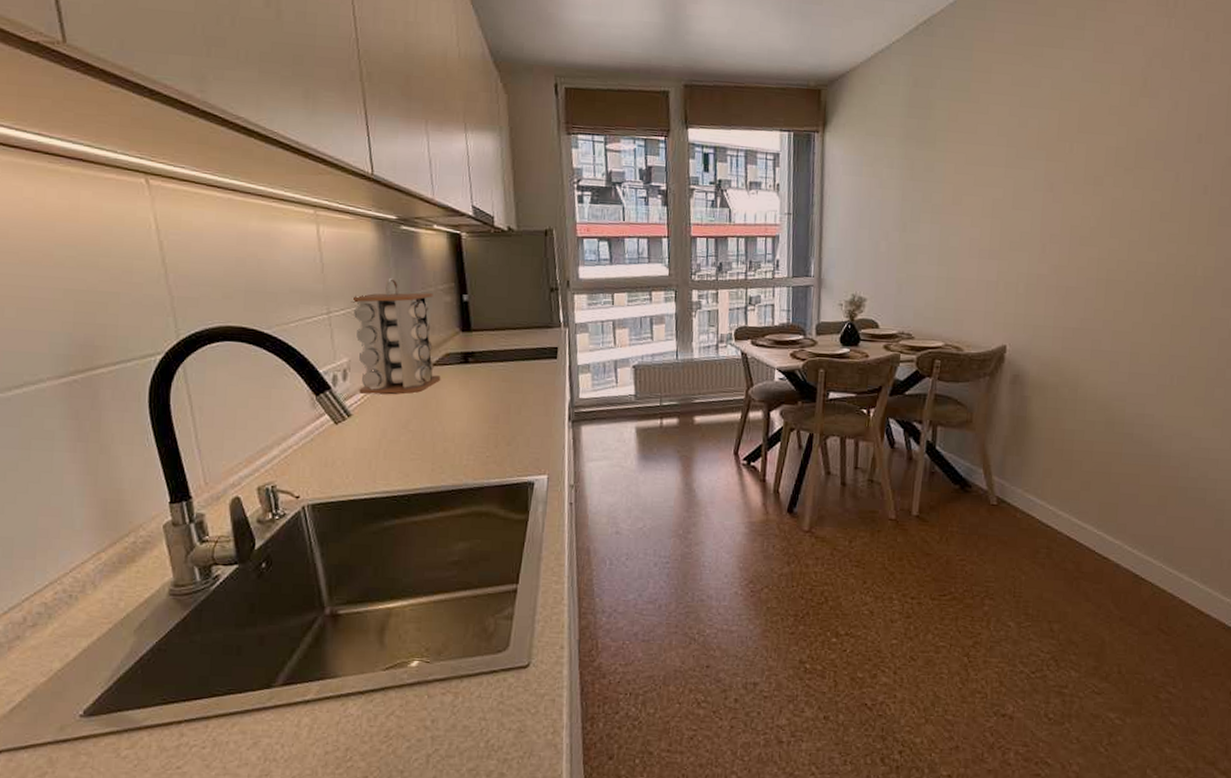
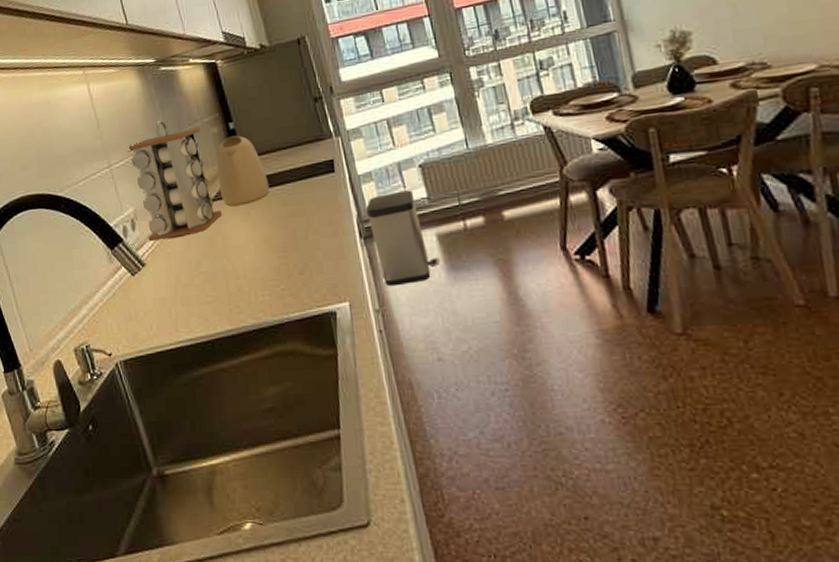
kettle: none [442,307,493,375] -> present [216,135,270,207]
pedal bin: none [578,385,634,467] -> present [365,190,440,287]

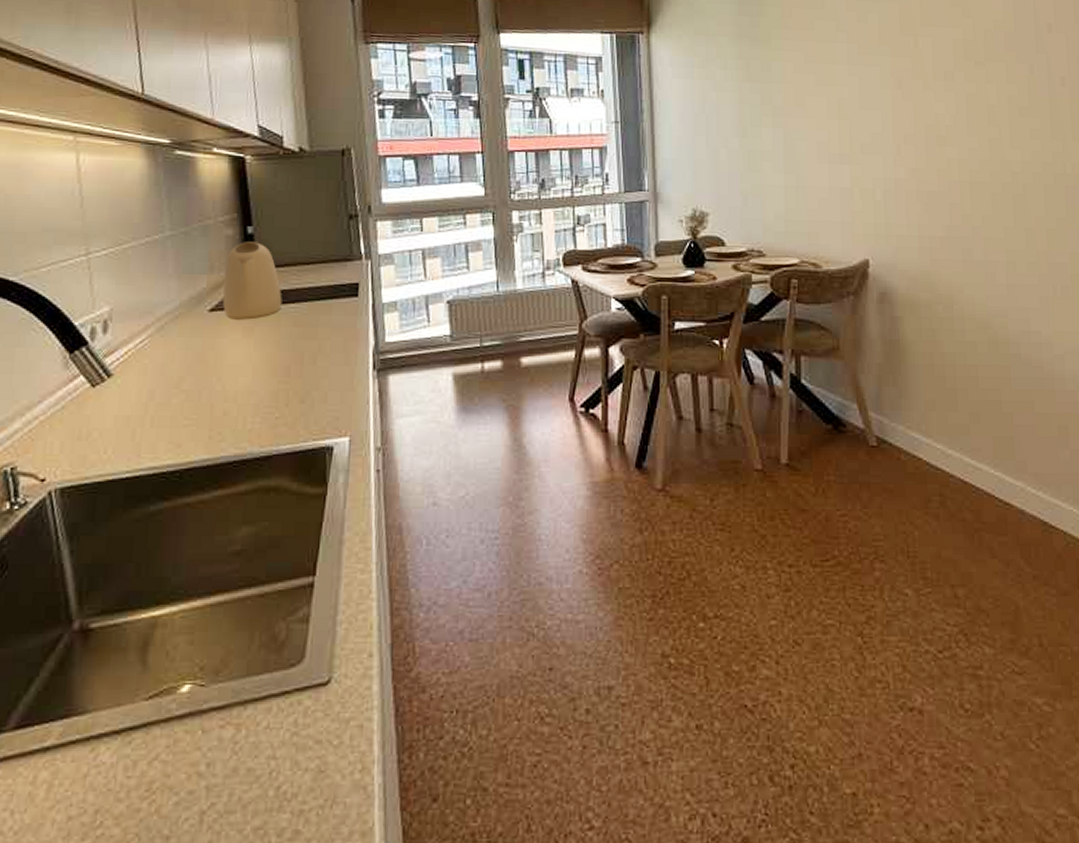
spice rack: present [127,119,223,242] -> none [114,209,221,350]
pedal bin: present [365,190,440,287] -> none [384,325,452,424]

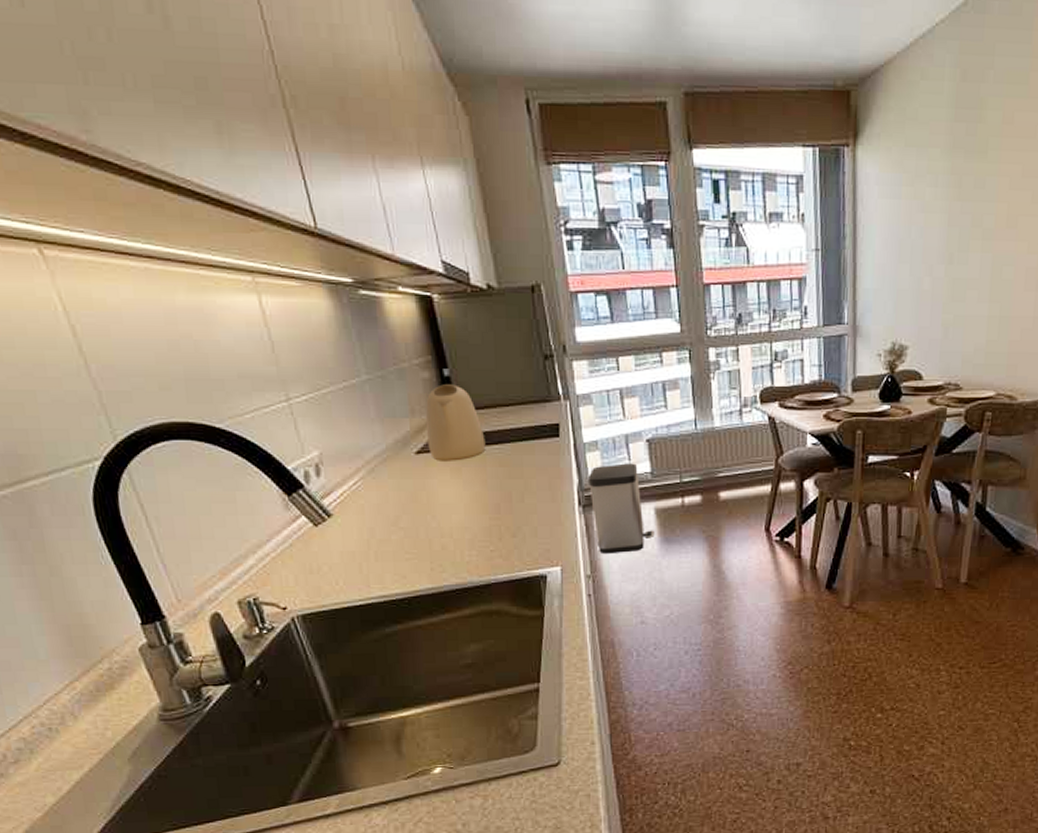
pedal bin: none [384,325,452,424] -> present [587,463,655,555]

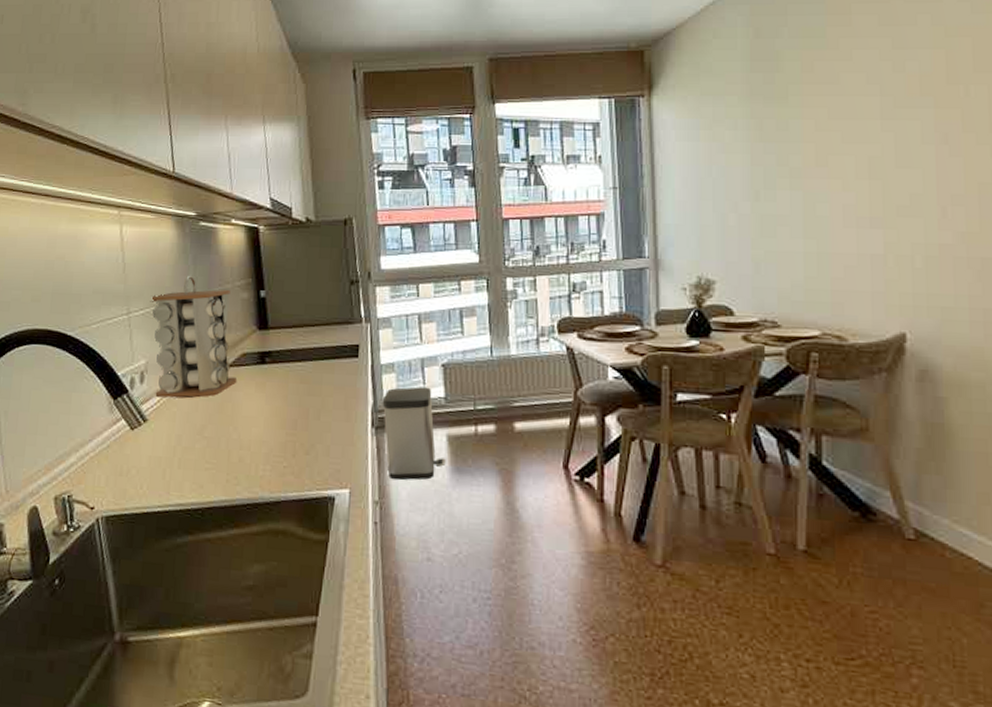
spice rack: none [312,353,429,491] -> present [150,275,237,399]
kettle: present [425,384,486,461] -> none [239,304,290,376]

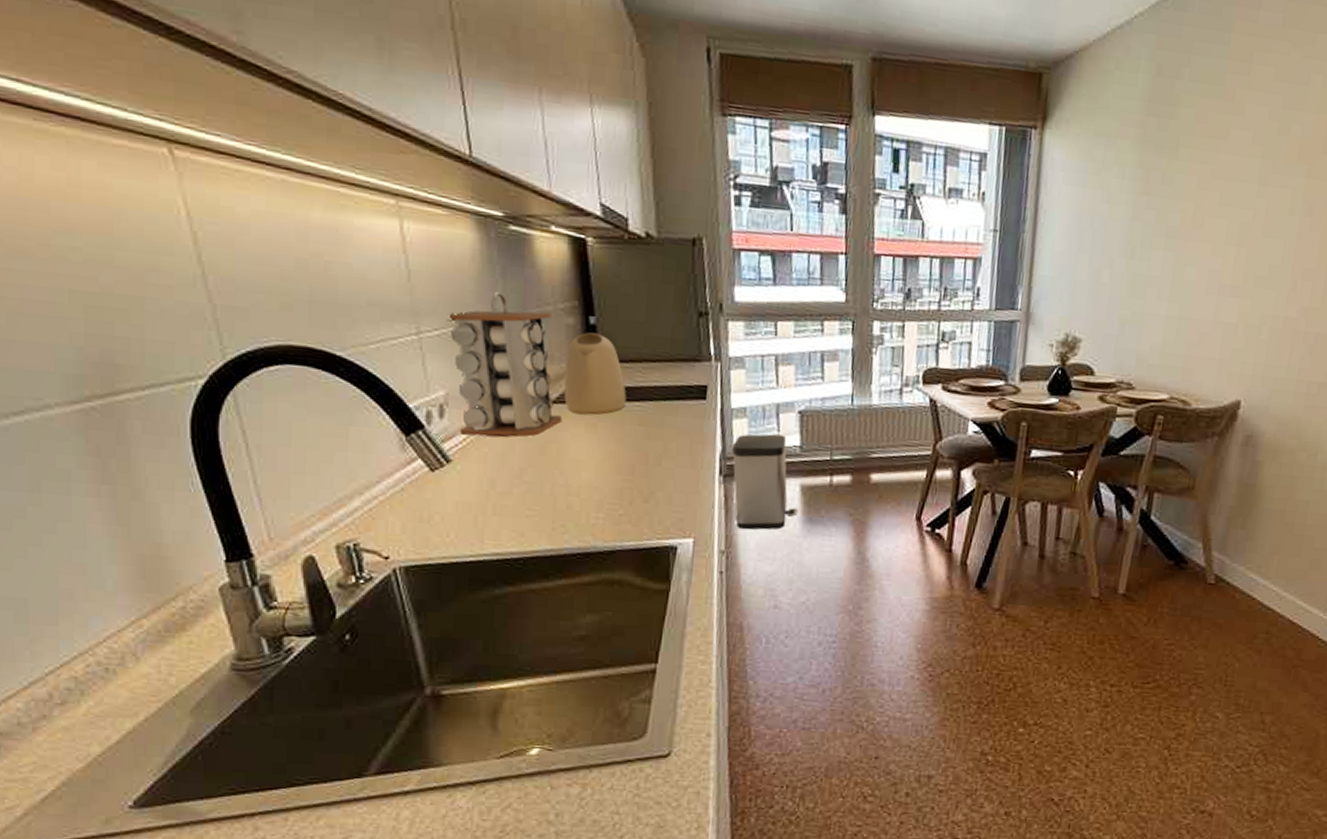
kettle: none [239,304,290,376] -> present [563,332,627,415]

